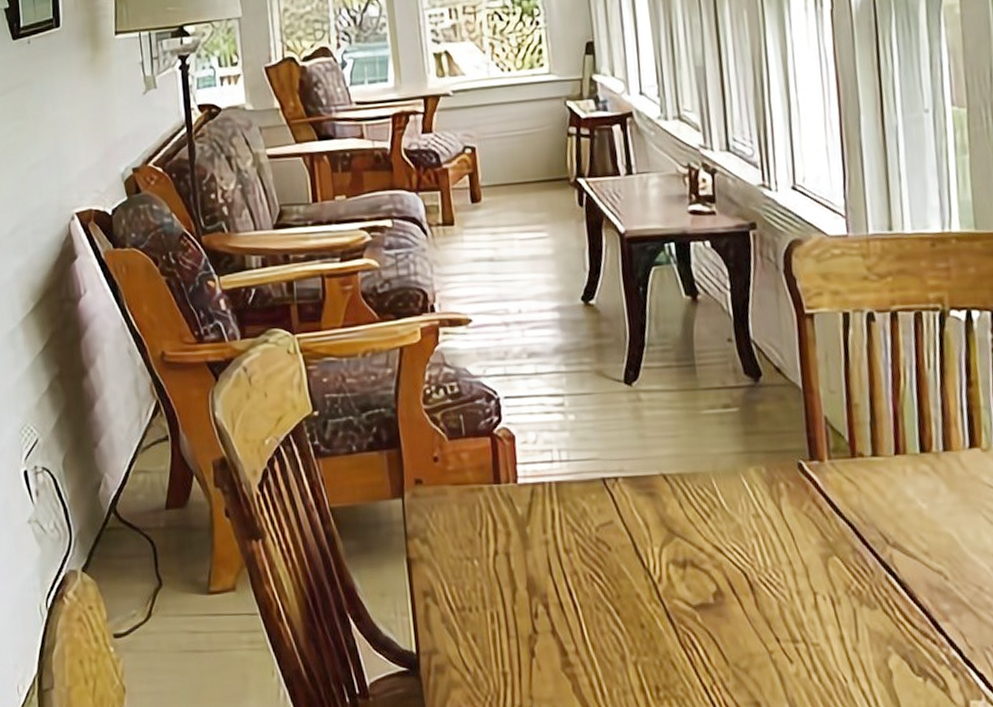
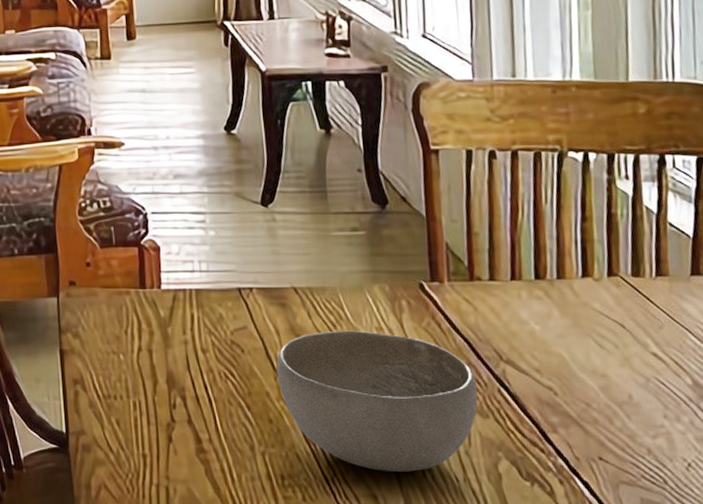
bowl: none [646,519,865,675] -> present [276,330,478,472]

